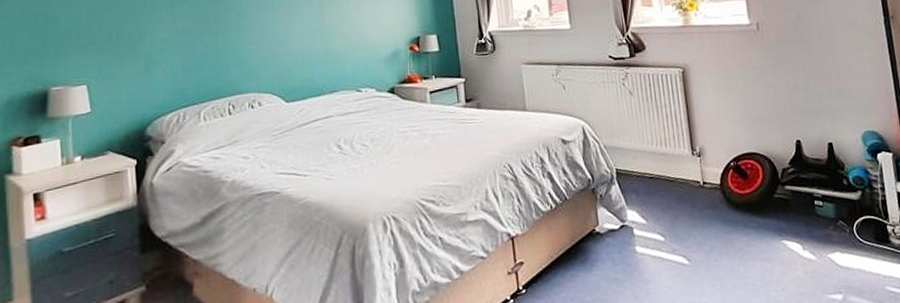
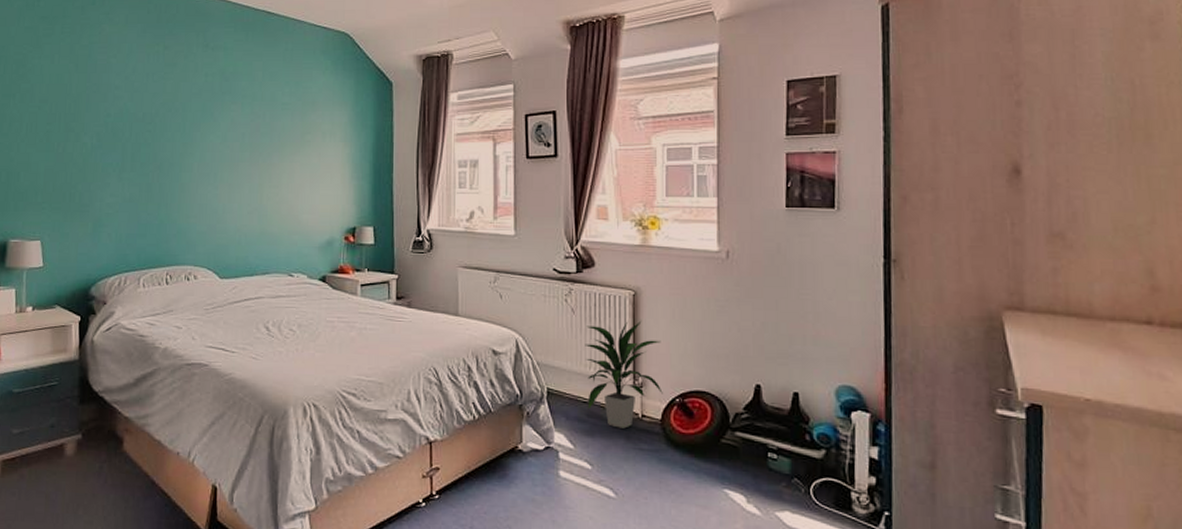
indoor plant: none [644,94,719,198] -> present [585,320,663,429]

